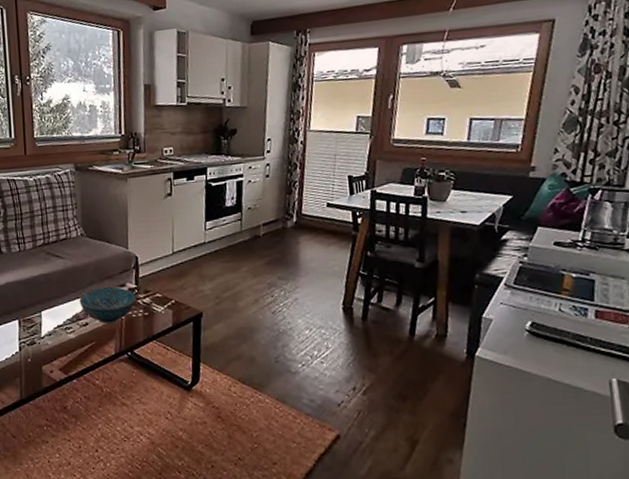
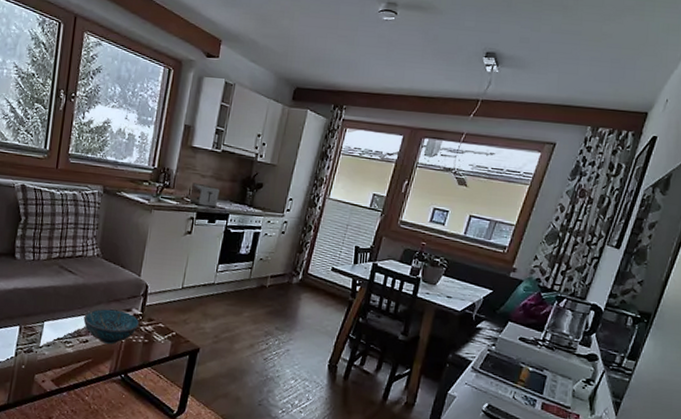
toaster: none [162,141,193,166] -> present [189,182,220,208]

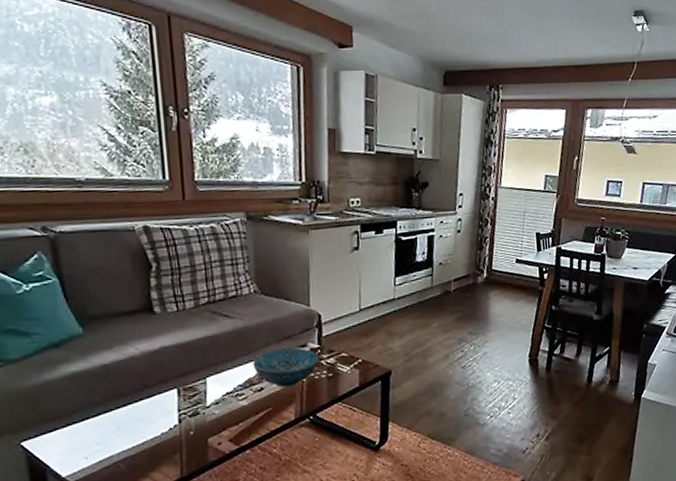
toaster: present [189,182,220,208] -> none [348,192,382,218]

